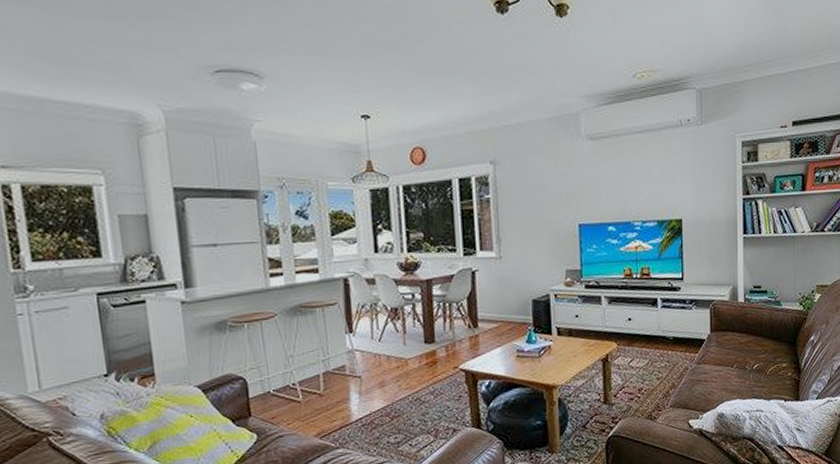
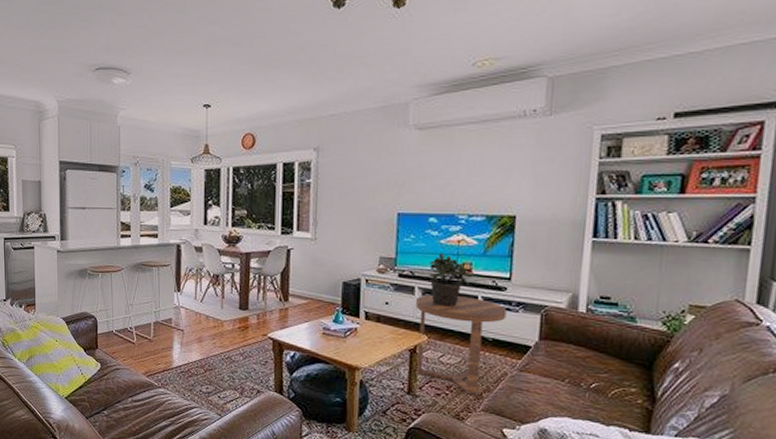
side table: none [604,300,682,394] -> present [416,295,507,396]
potted plant: none [612,261,653,312] -> present [427,253,475,307]

